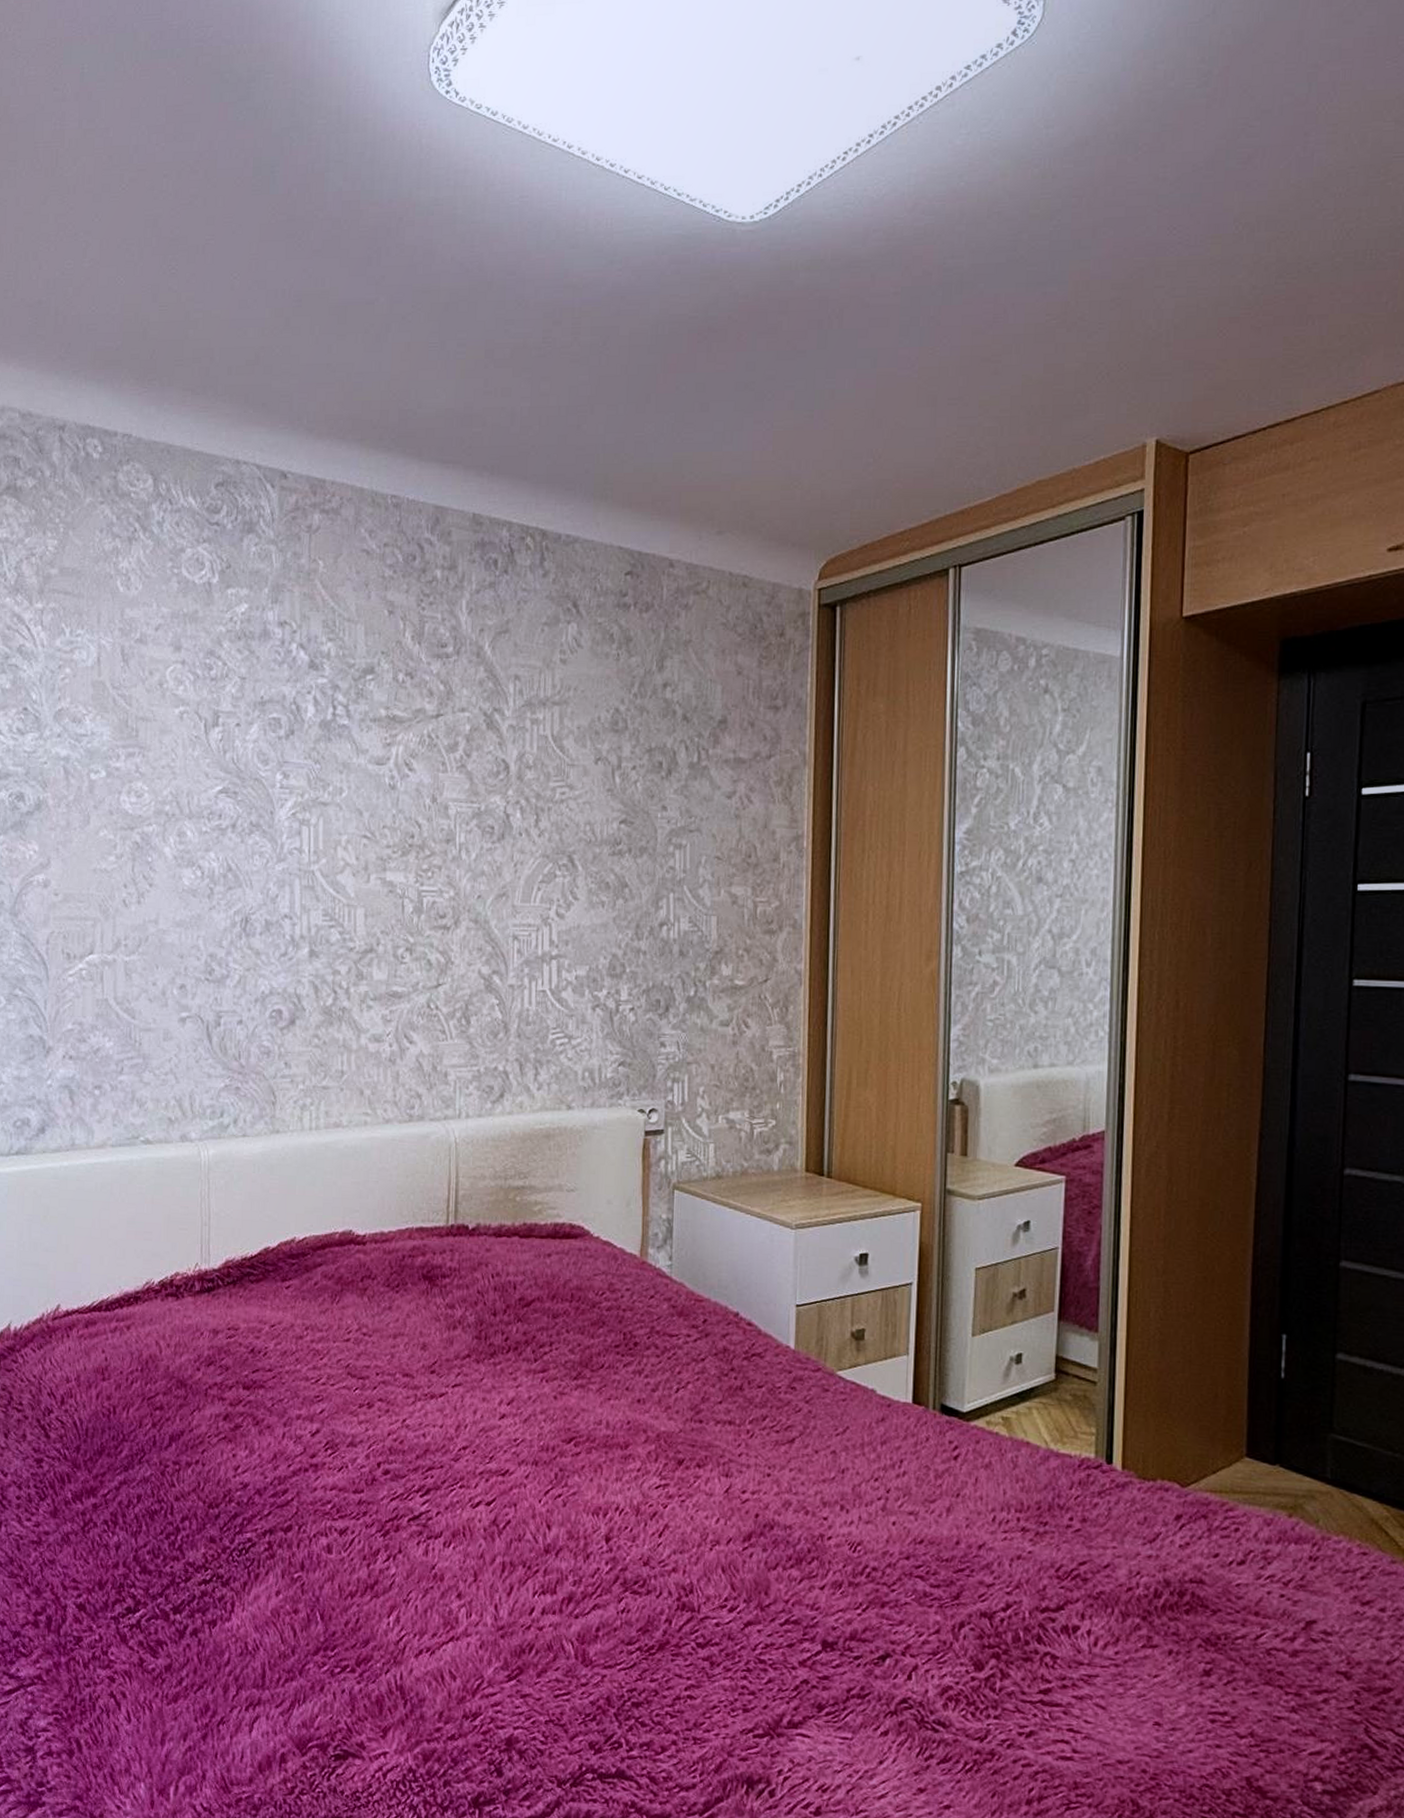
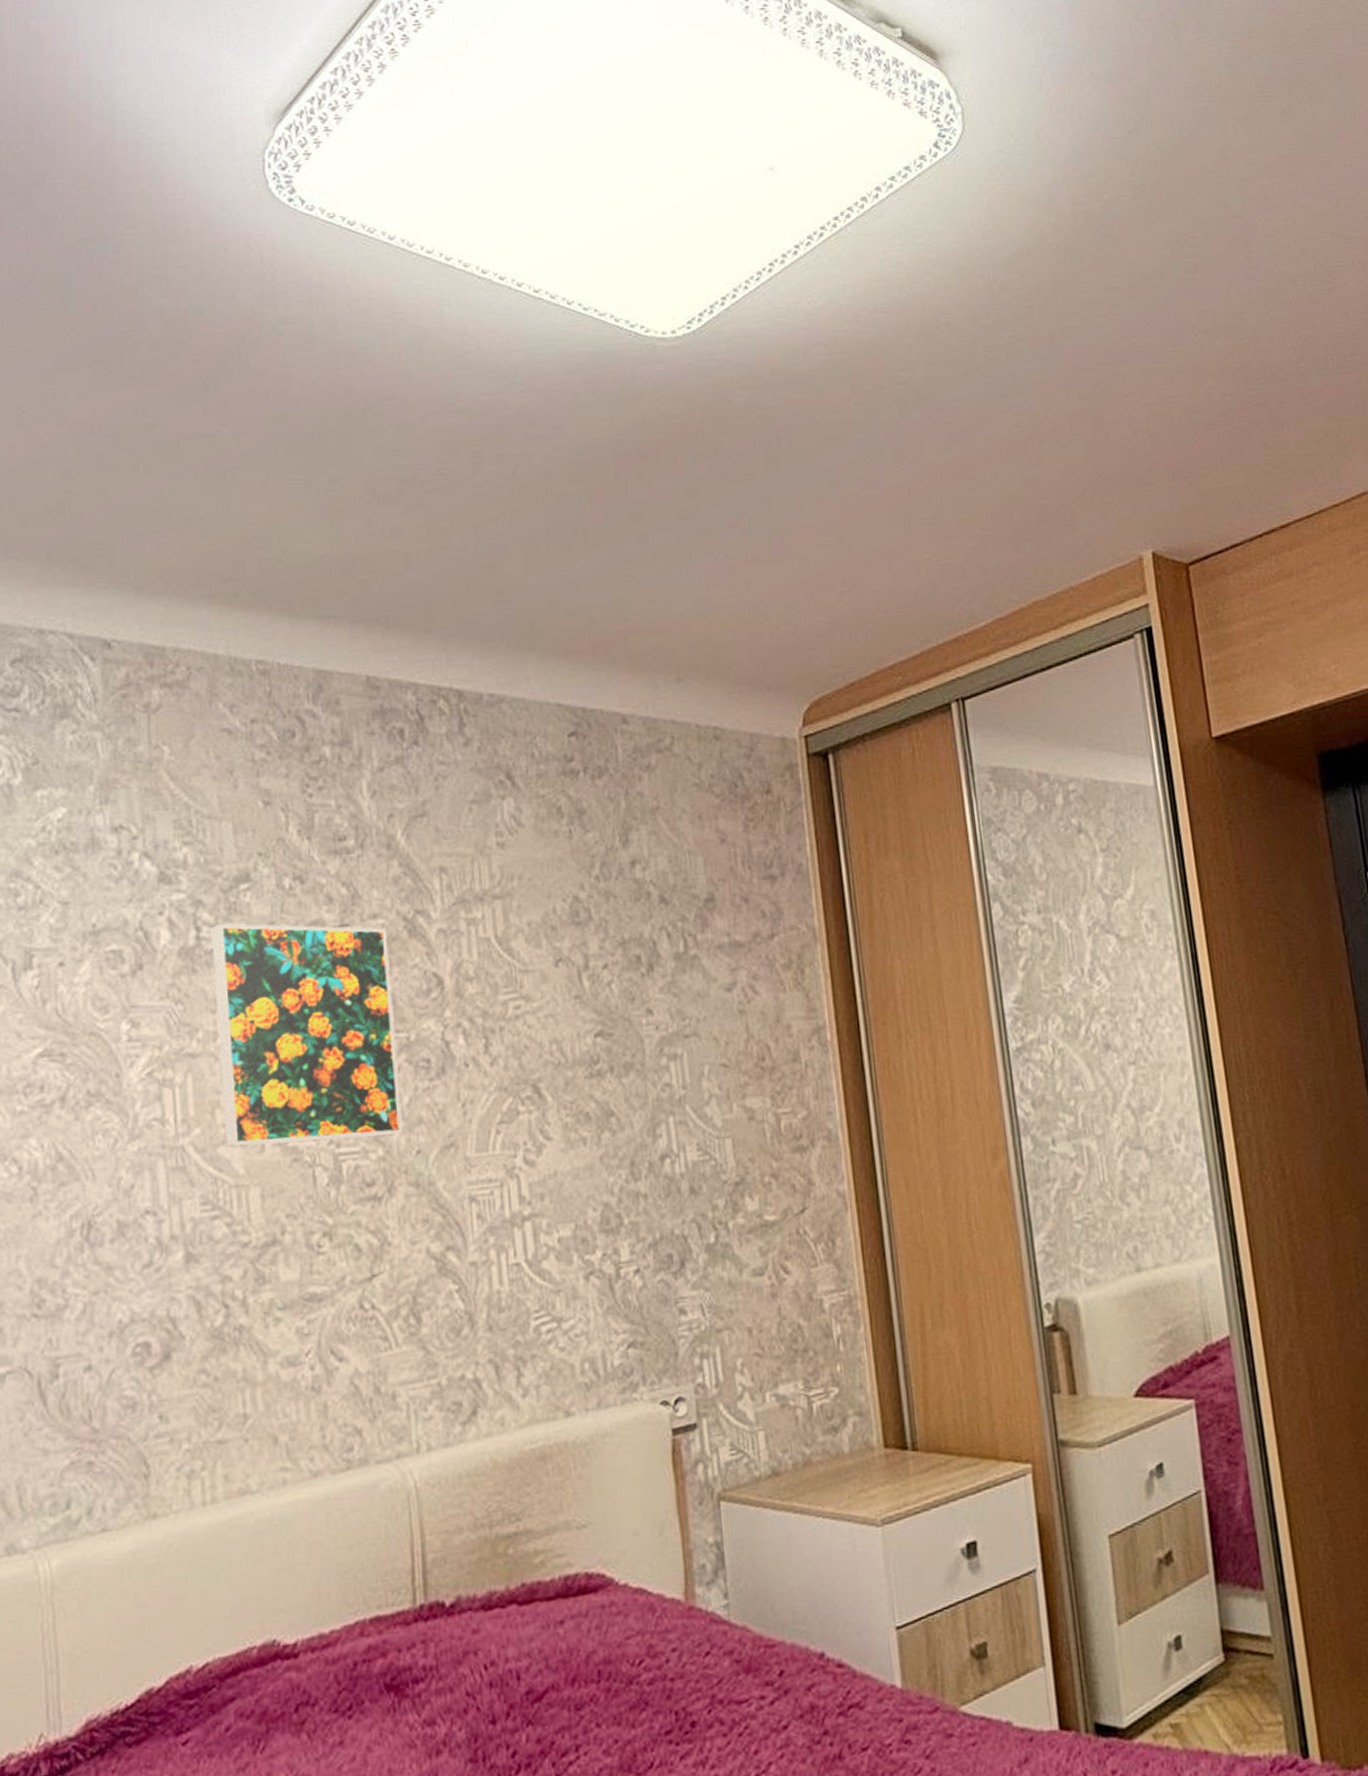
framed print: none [342,705,471,882] -> present [211,924,403,1148]

